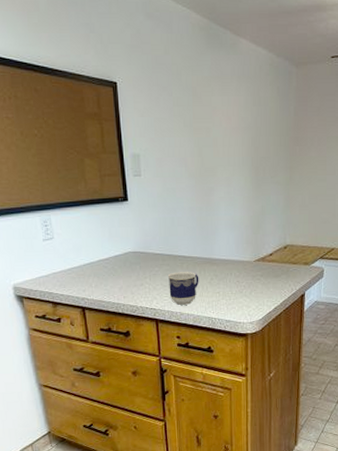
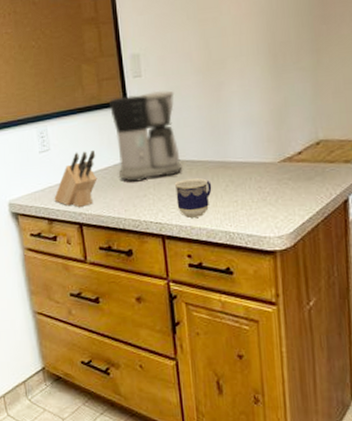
knife block: none [58,242,99,293] -> present [54,150,98,207]
coffee maker: none [111,190,175,272] -> present [109,90,183,182]

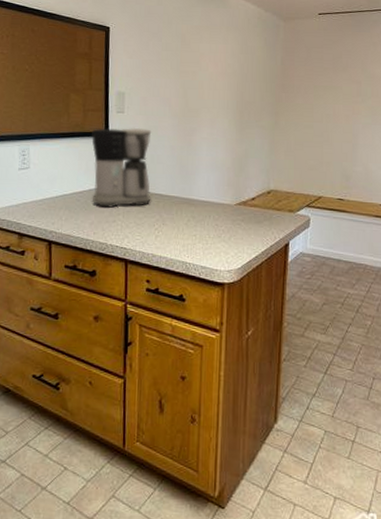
knife block: present [54,150,98,207] -> none [27,173,73,225]
cup: present [174,178,212,218] -> none [142,210,175,246]

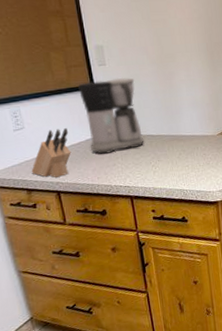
knife block: none [27,173,73,225] -> present [31,128,72,178]

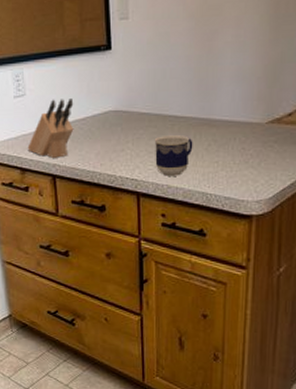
coffee maker: present [78,77,144,154] -> none [92,35,164,135]
cup: none [138,149,169,181] -> present [154,135,193,176]

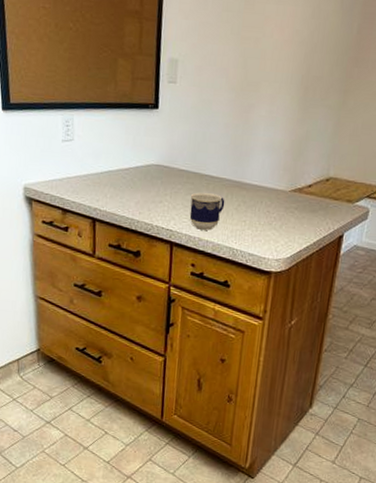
knife block: present [27,99,74,158] -> none [71,147,119,203]

